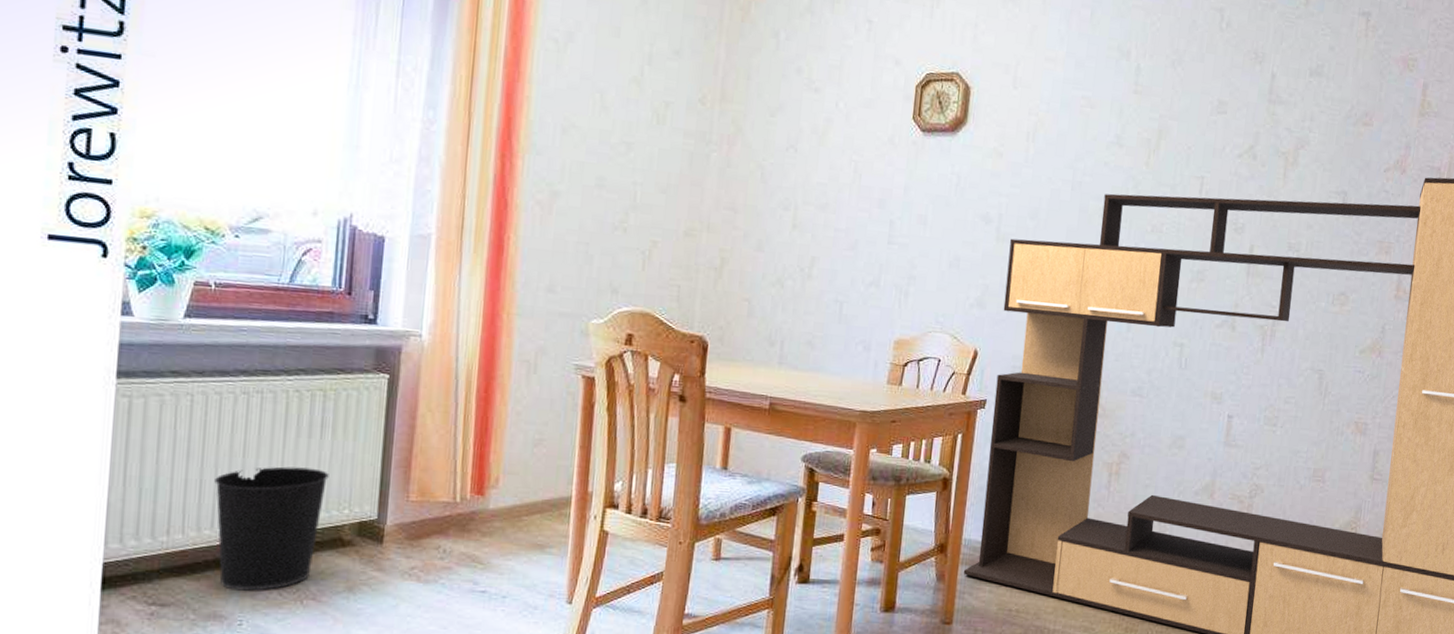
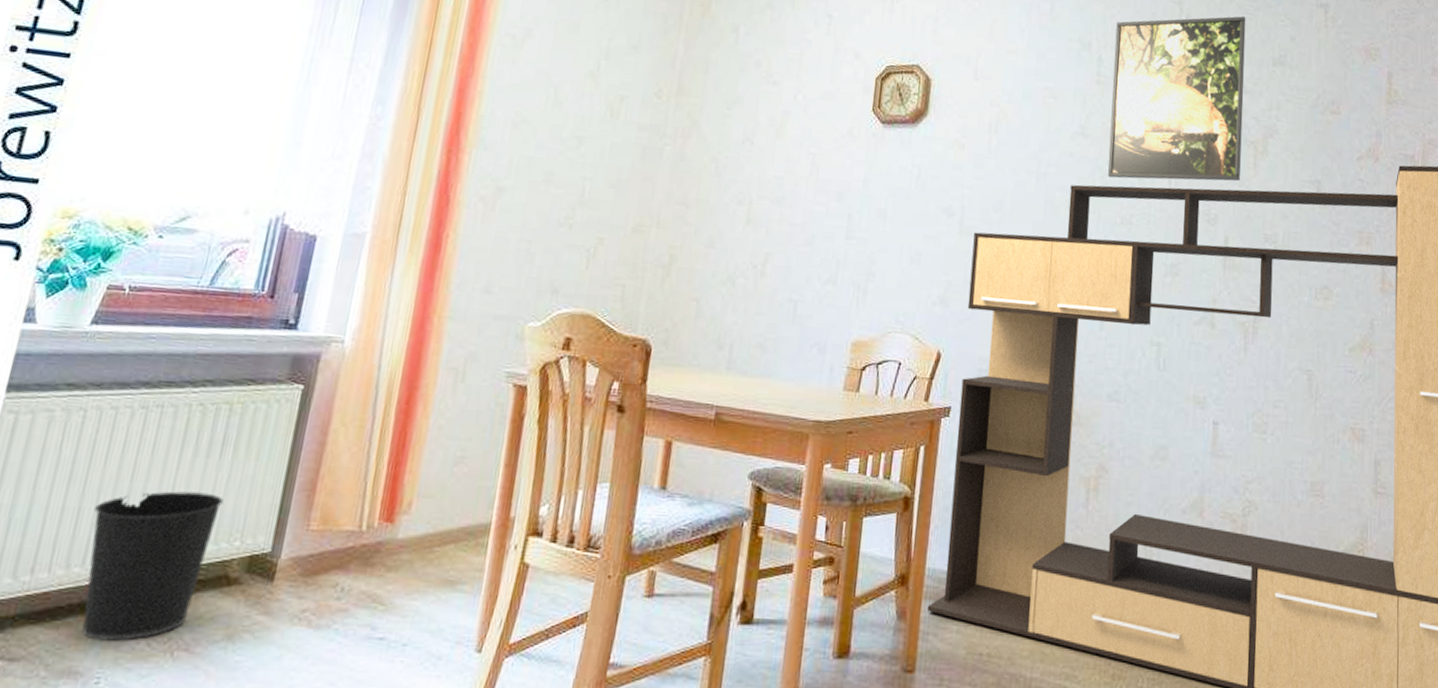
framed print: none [1140,24,1287,192] -> present [1107,16,1246,182]

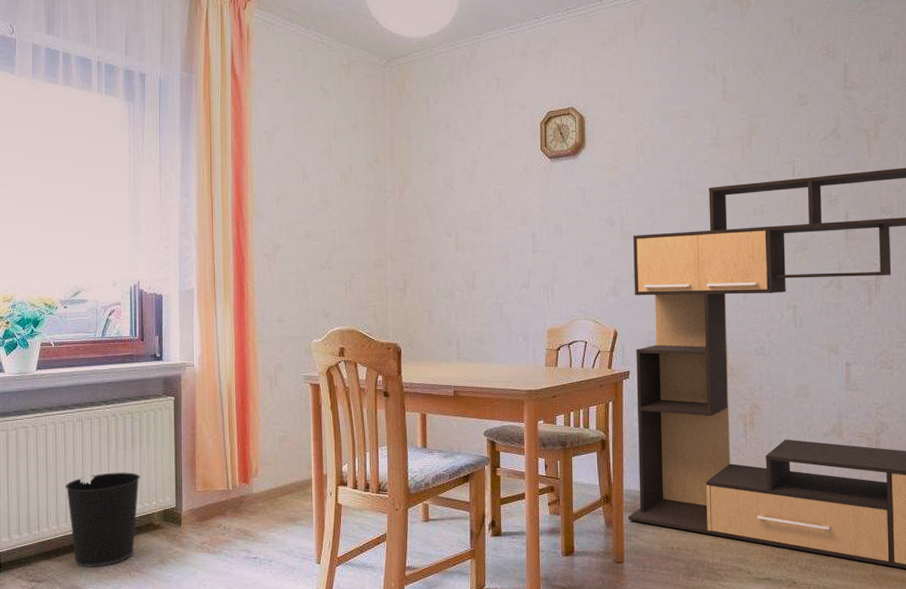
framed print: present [1107,16,1246,182] -> none [736,22,857,177]

